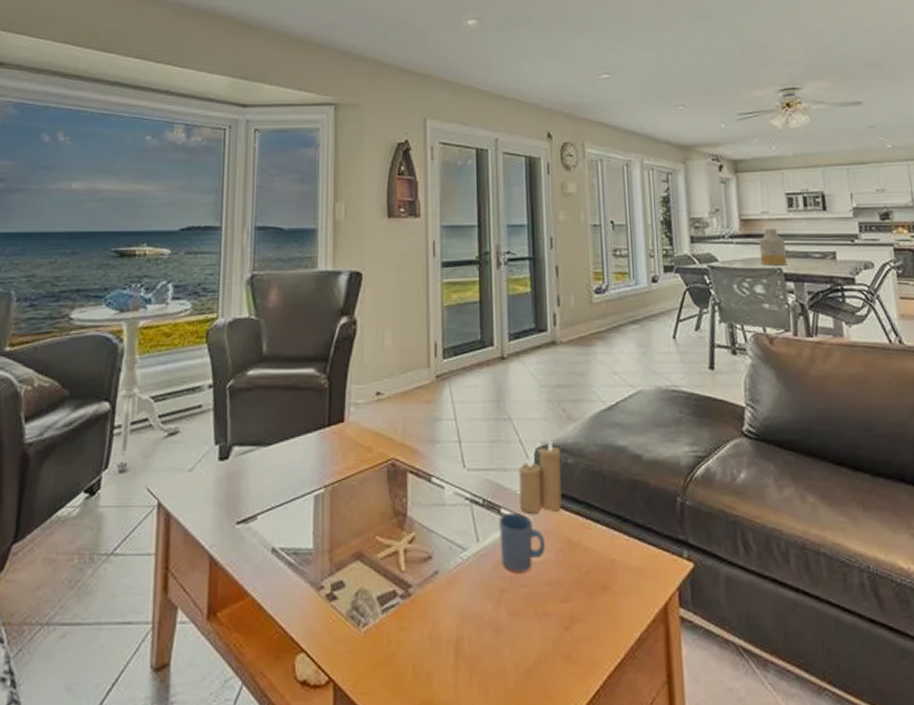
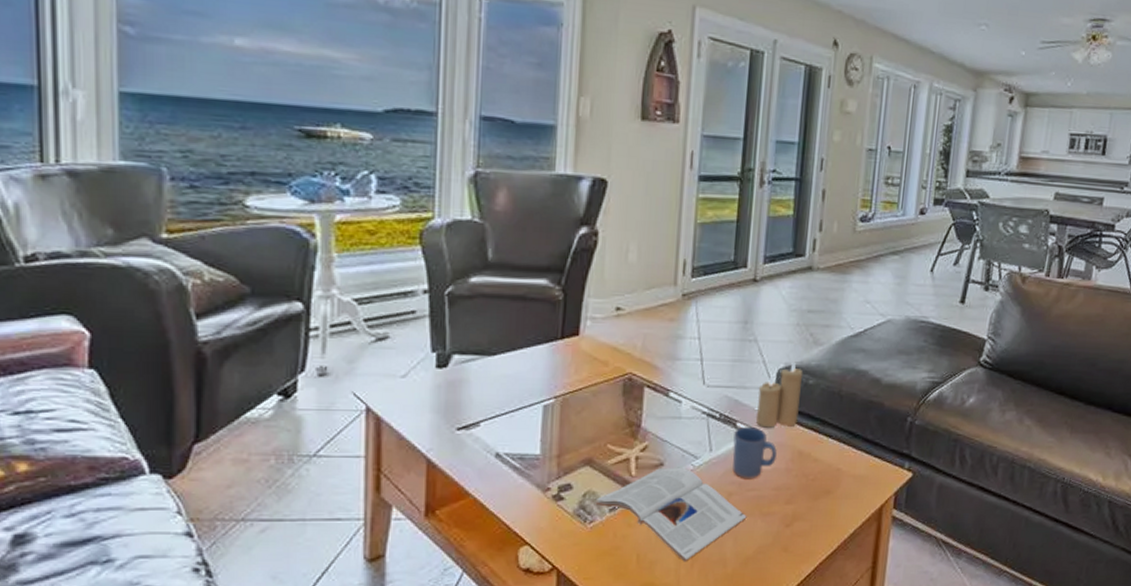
magazine: none [367,560,522,674] -> present [595,467,747,562]
vase: present [759,229,788,266] -> none [1030,169,1059,208]

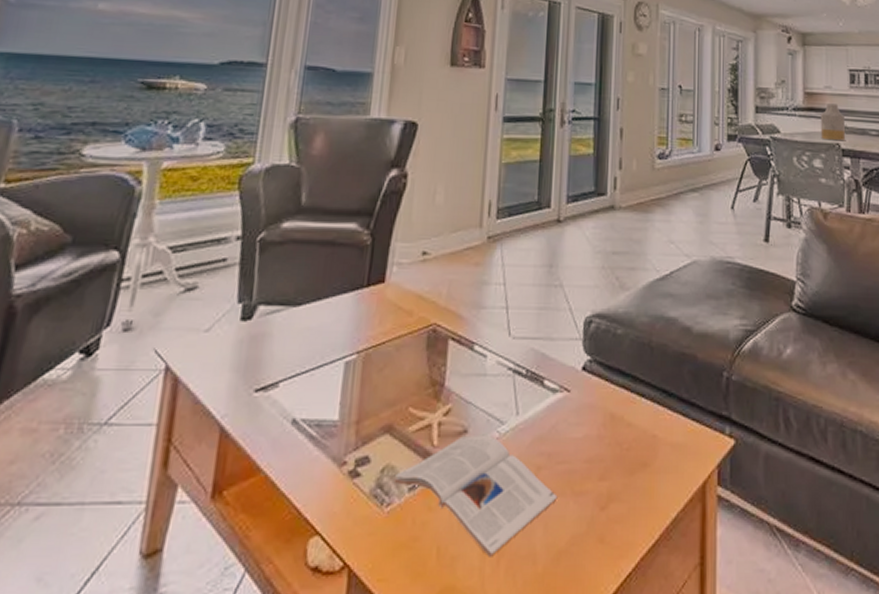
mug: present [732,426,777,478] -> none [540,384,588,448]
candle: present [756,362,804,428] -> none [564,309,611,386]
vase: none [1030,169,1059,208] -> present [820,103,846,141]

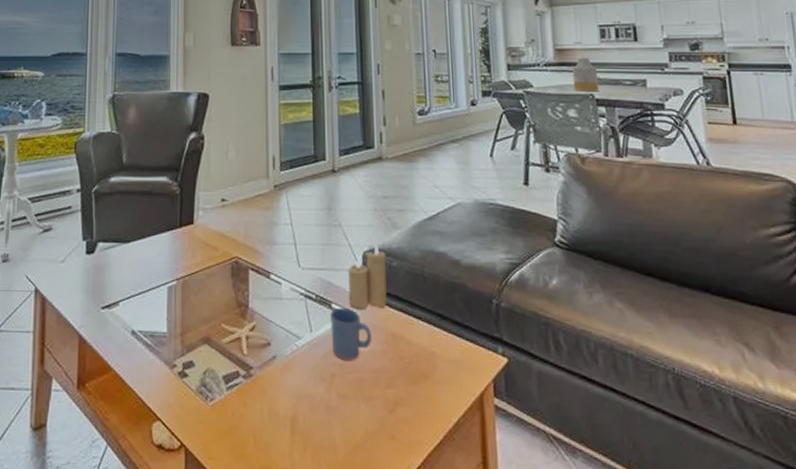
magazine: present [393,434,558,557] -> none [214,347,351,446]
mug: none [540,384,588,448] -> present [330,307,373,360]
candle: none [564,309,611,386] -> present [347,245,388,309]

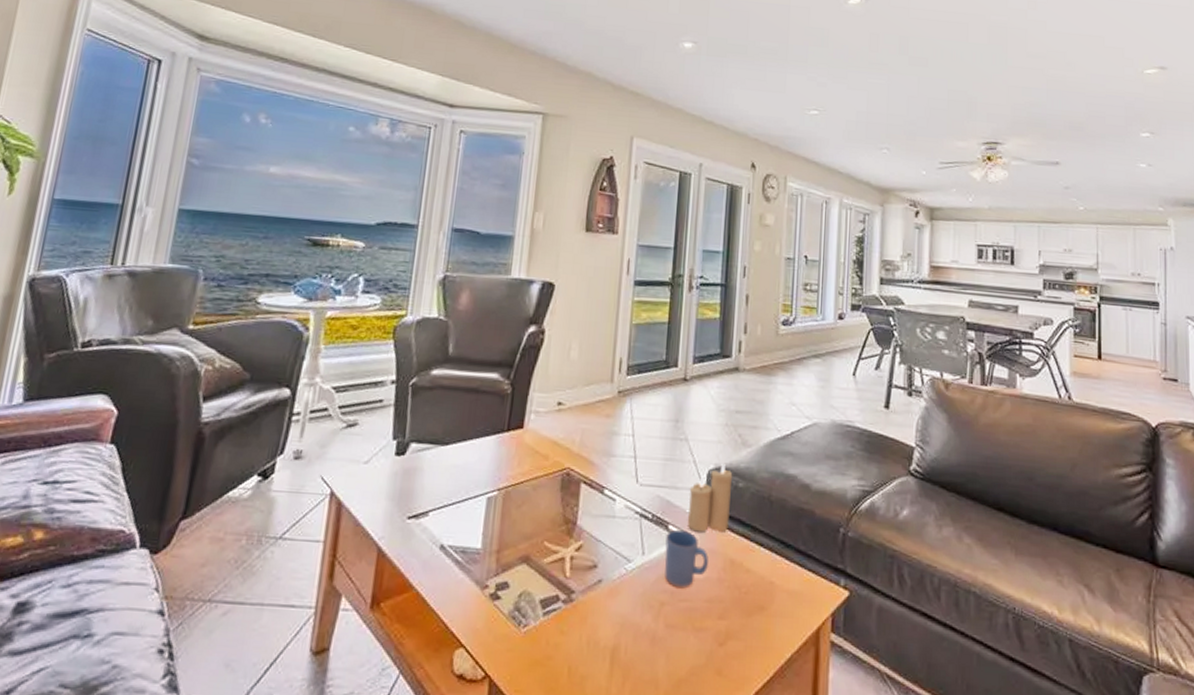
vase: present [572,58,600,92] -> none [945,277,971,315]

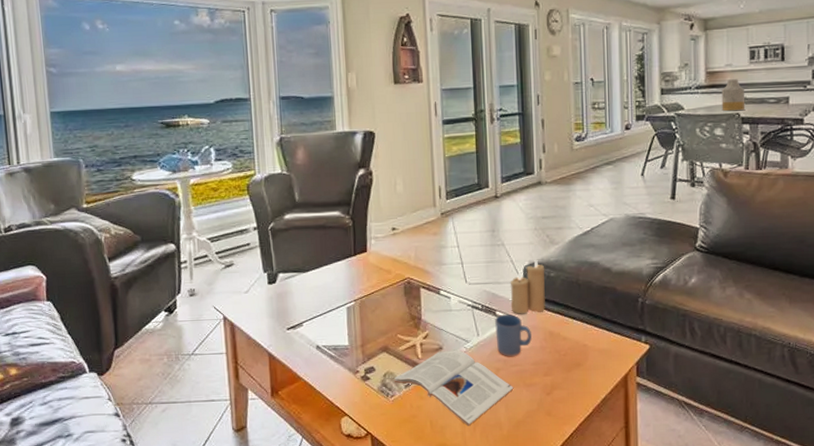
magazine: none [530,570,679,680] -> present [393,349,514,426]
vase: none [945,277,971,315] -> present [721,79,746,112]

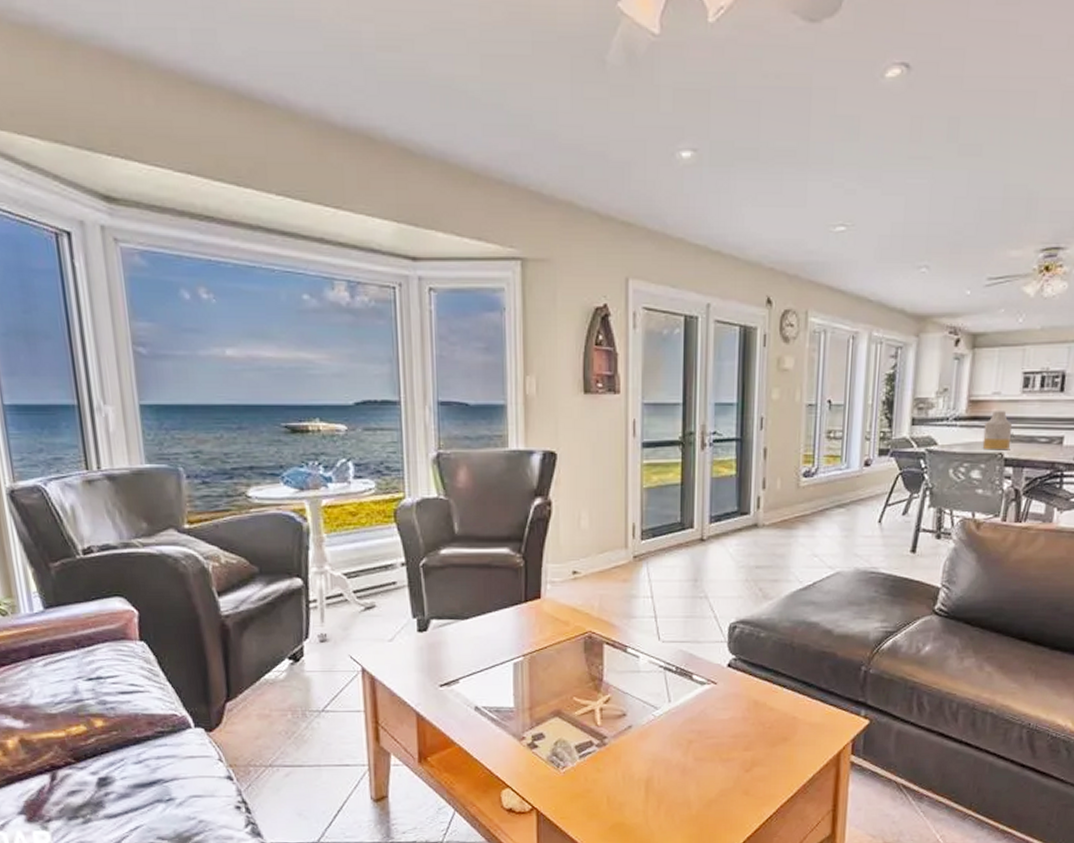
magazine: present [393,349,514,426] -> none [566,717,708,804]
mug: present [495,314,533,356] -> none [690,678,734,727]
candle: present [510,259,546,314] -> none [711,616,755,679]

